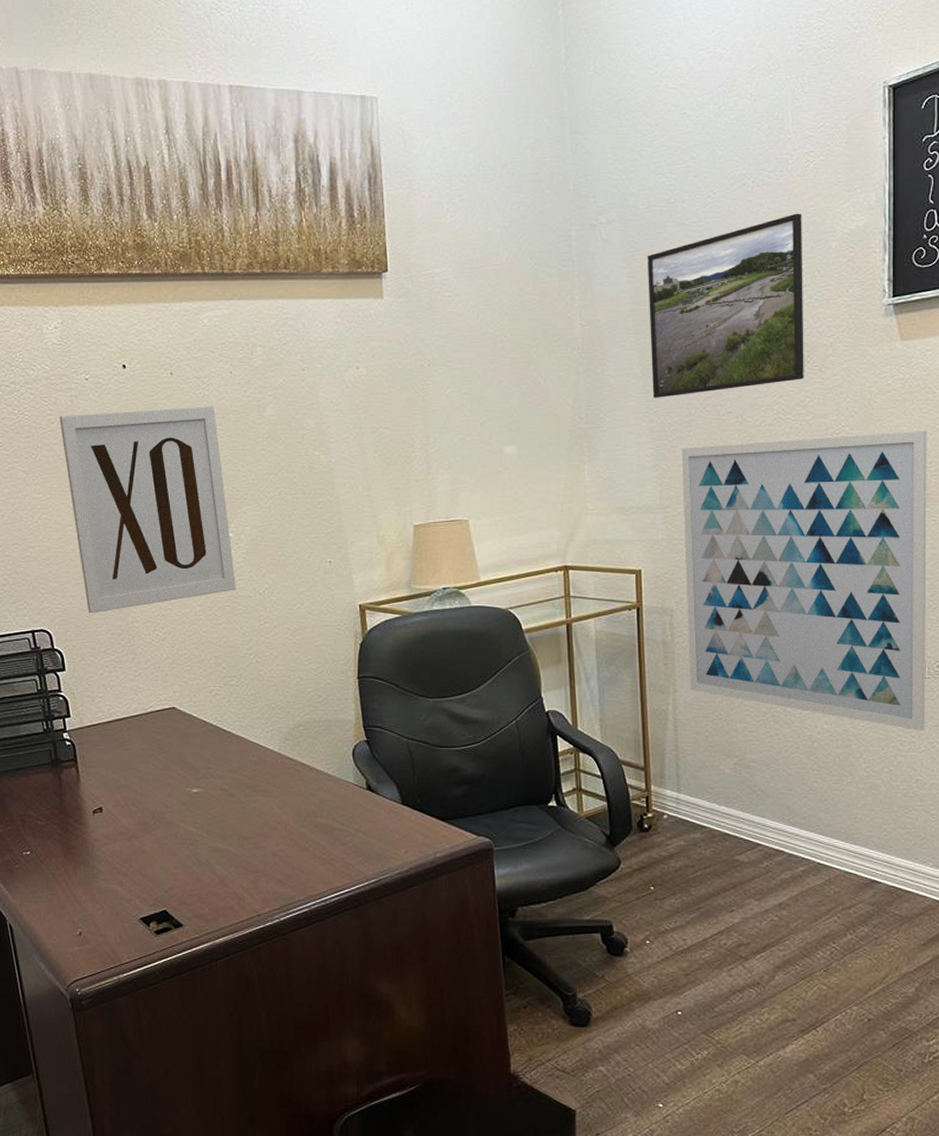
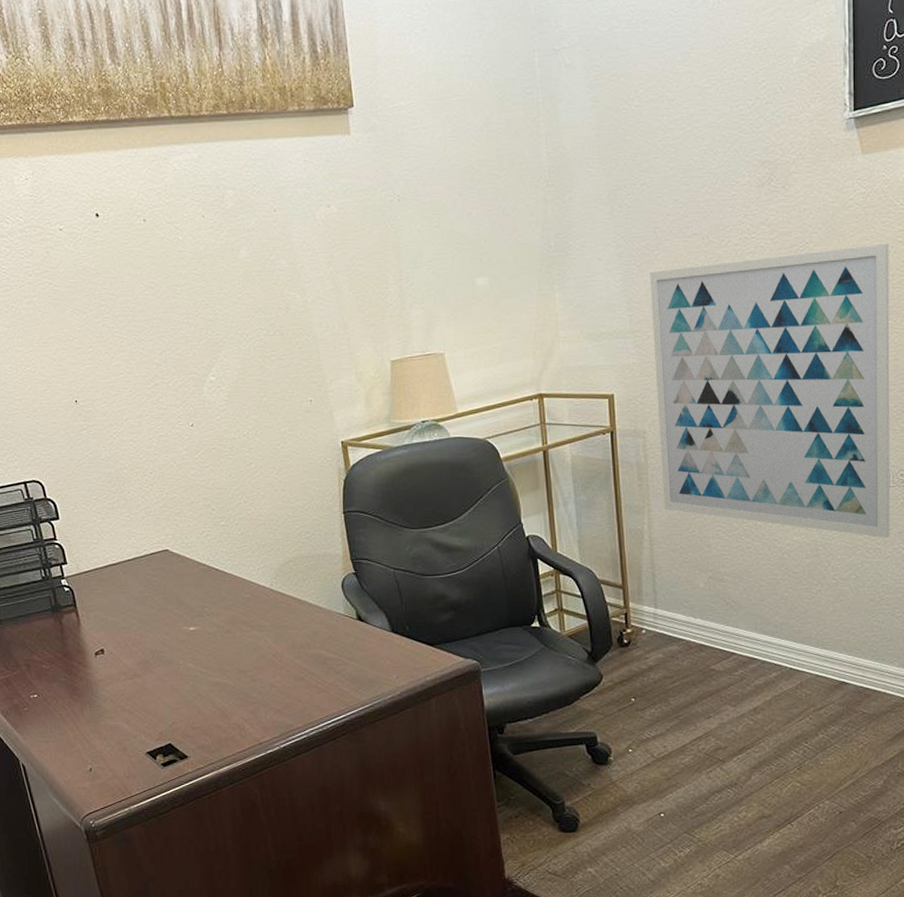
wall art: present [59,405,236,614] -> none [36,250,221,463]
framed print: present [647,213,804,398] -> none [610,29,768,223]

